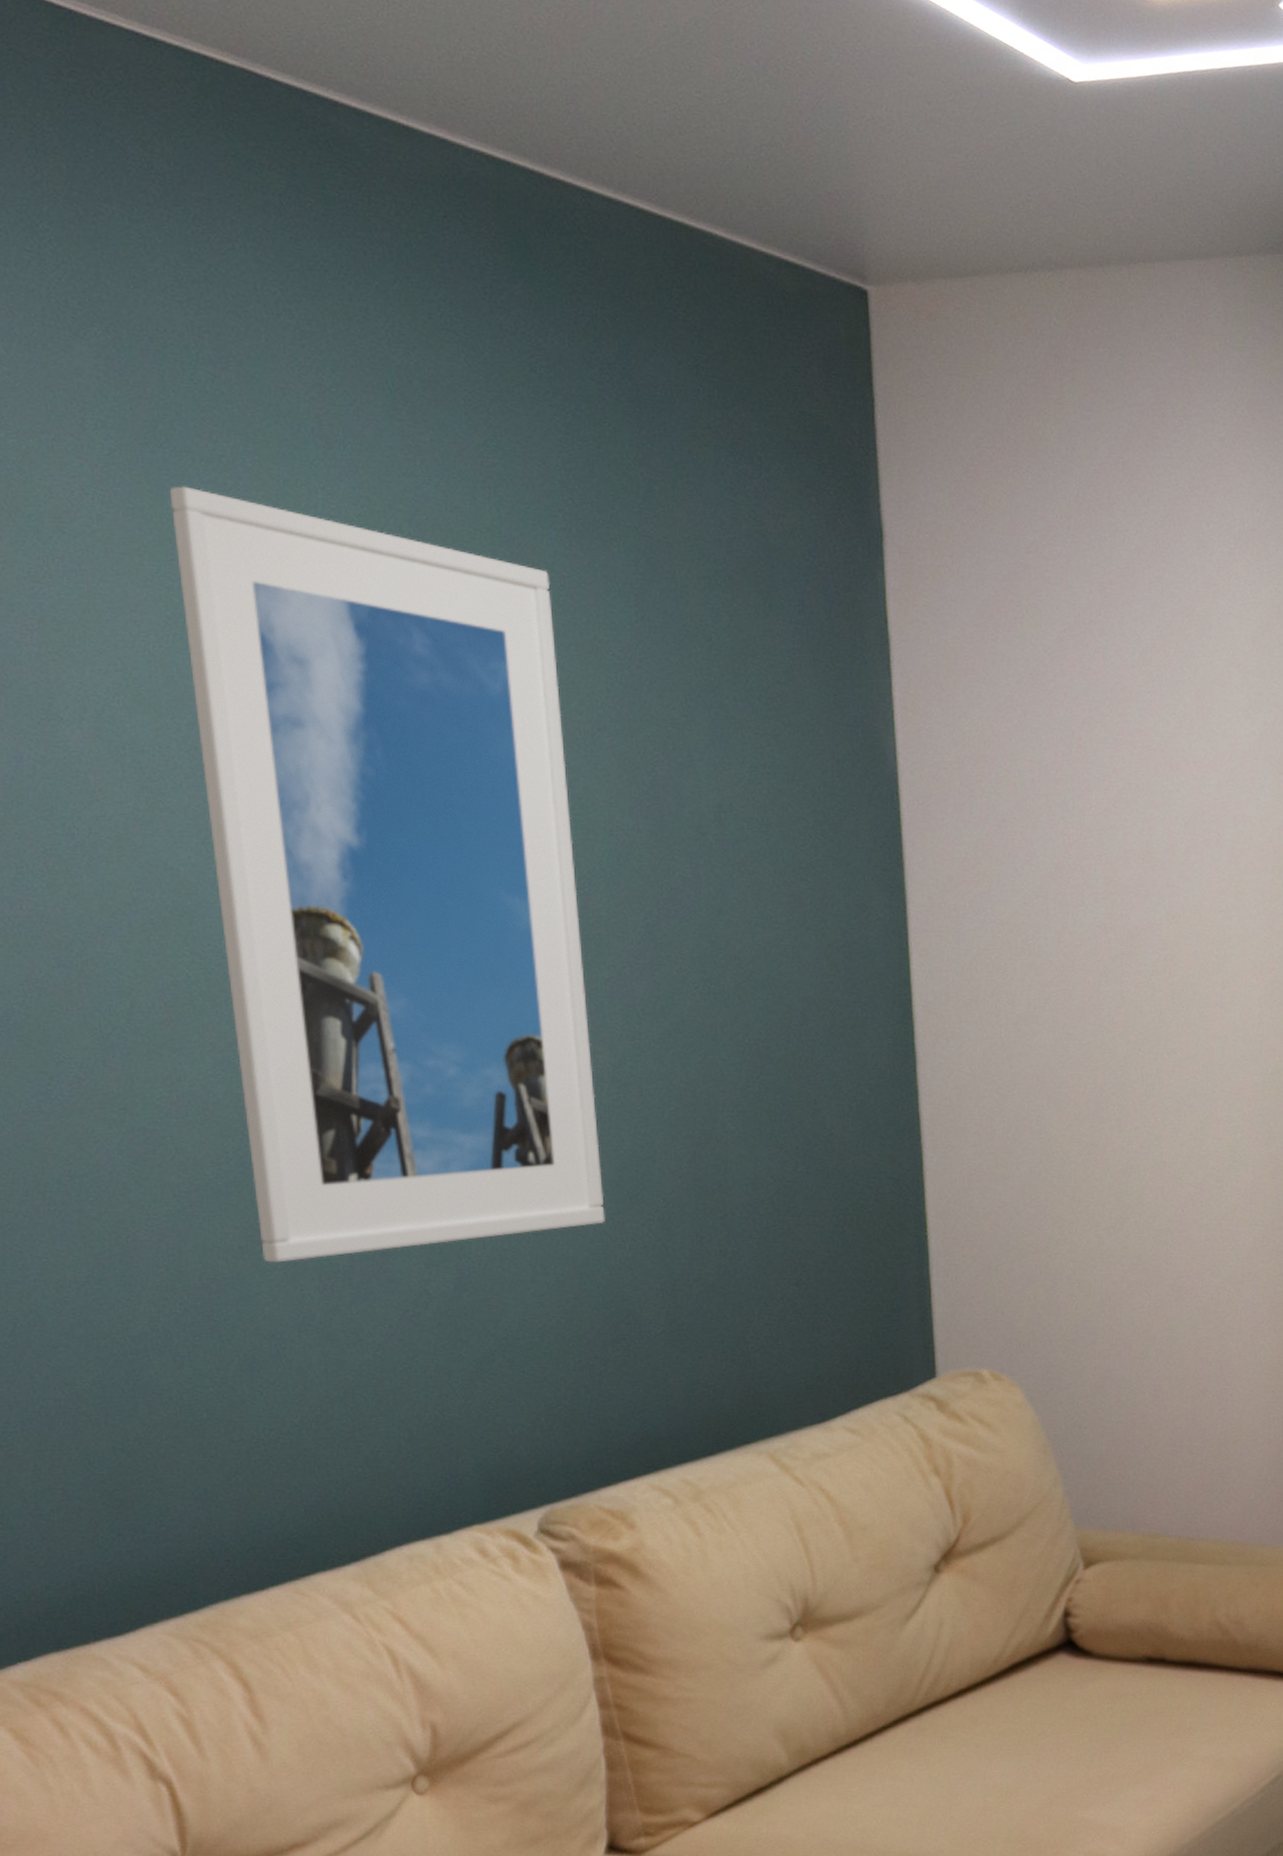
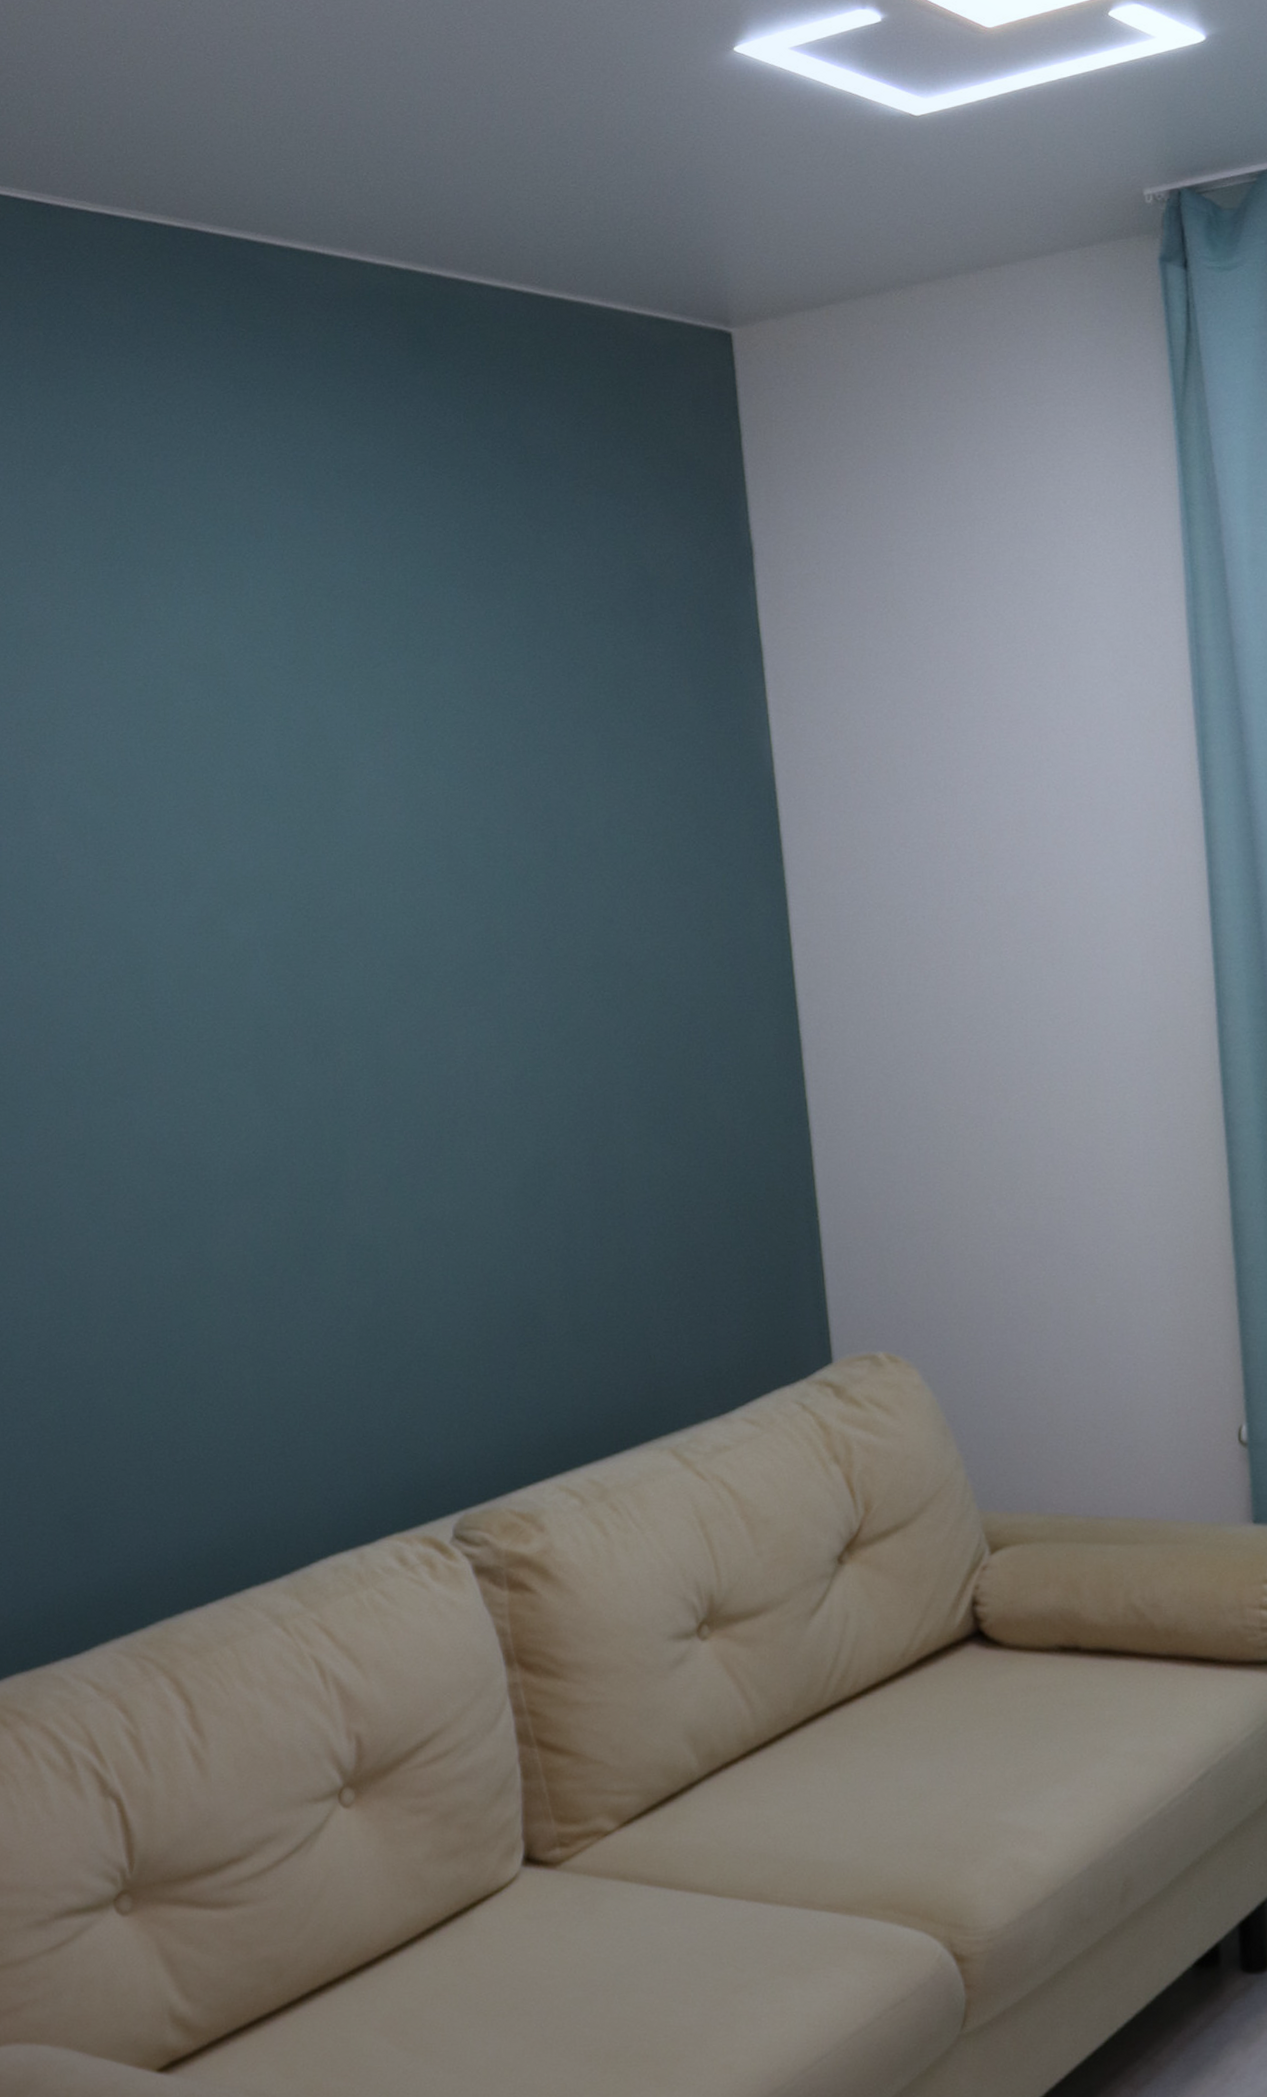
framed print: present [169,486,605,1263] -> none [125,591,511,1289]

